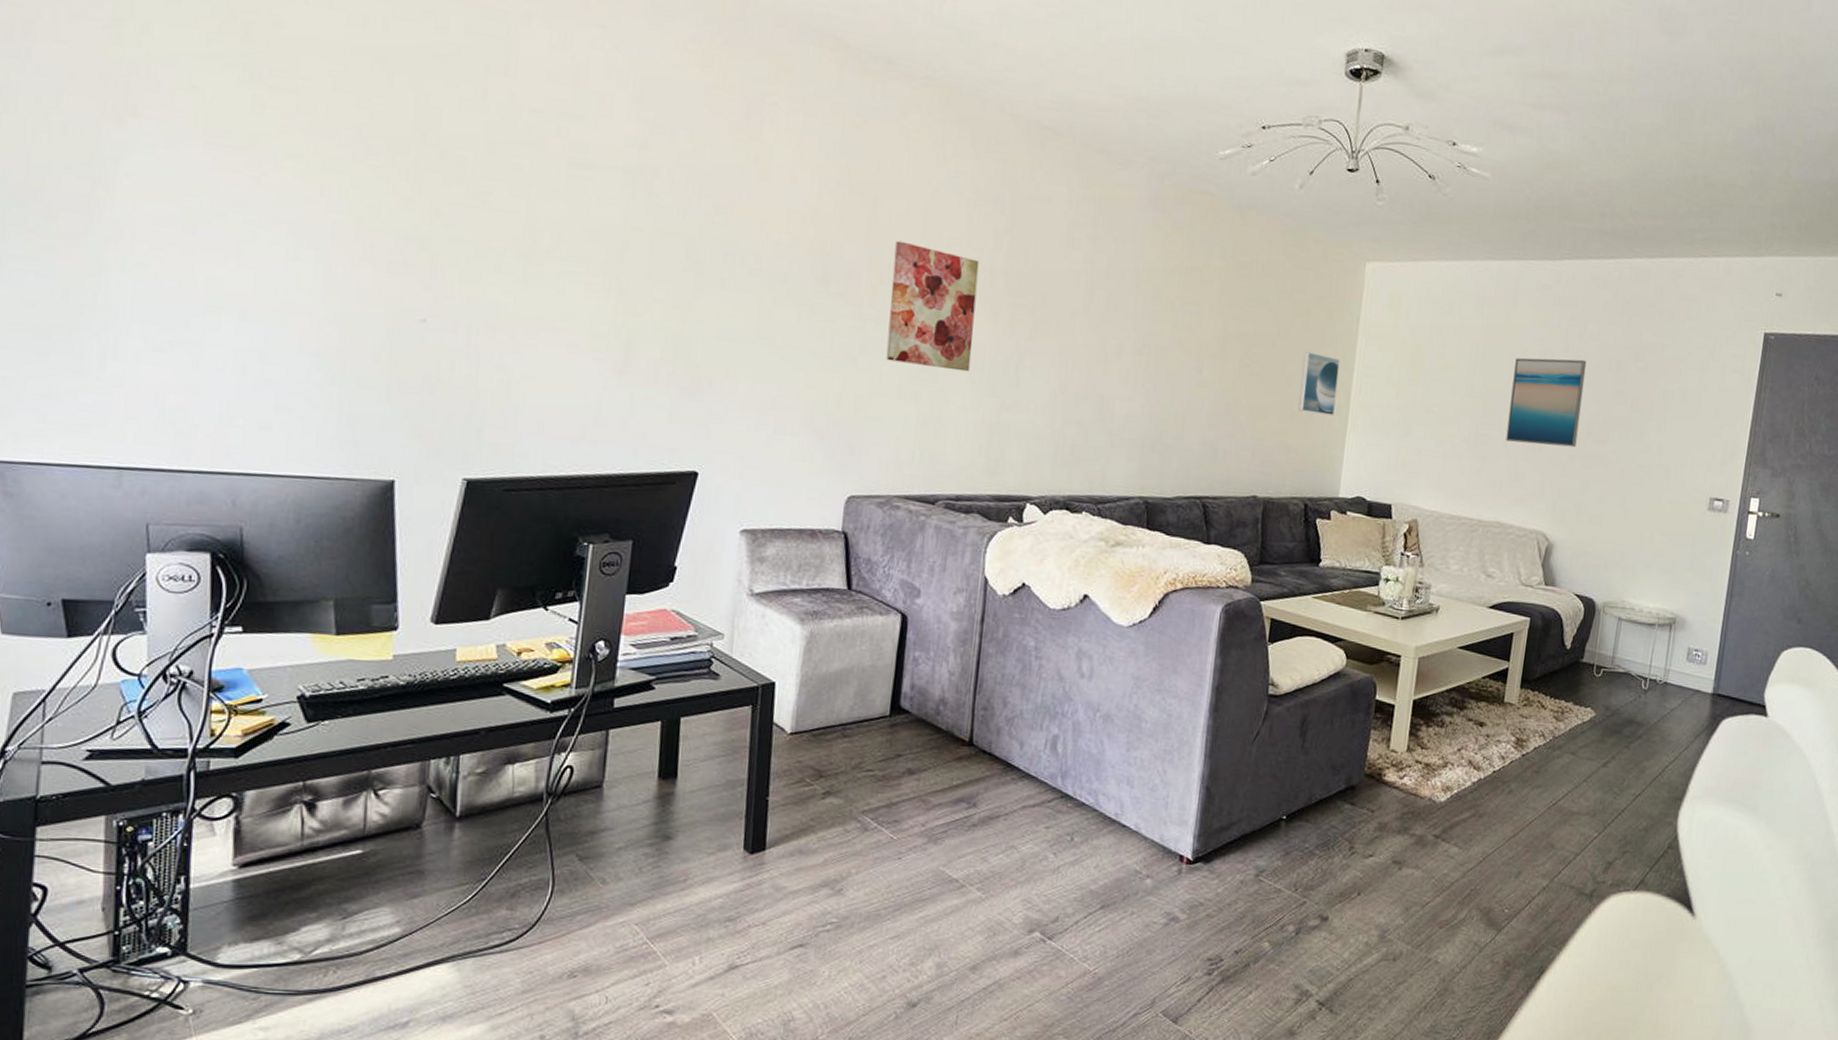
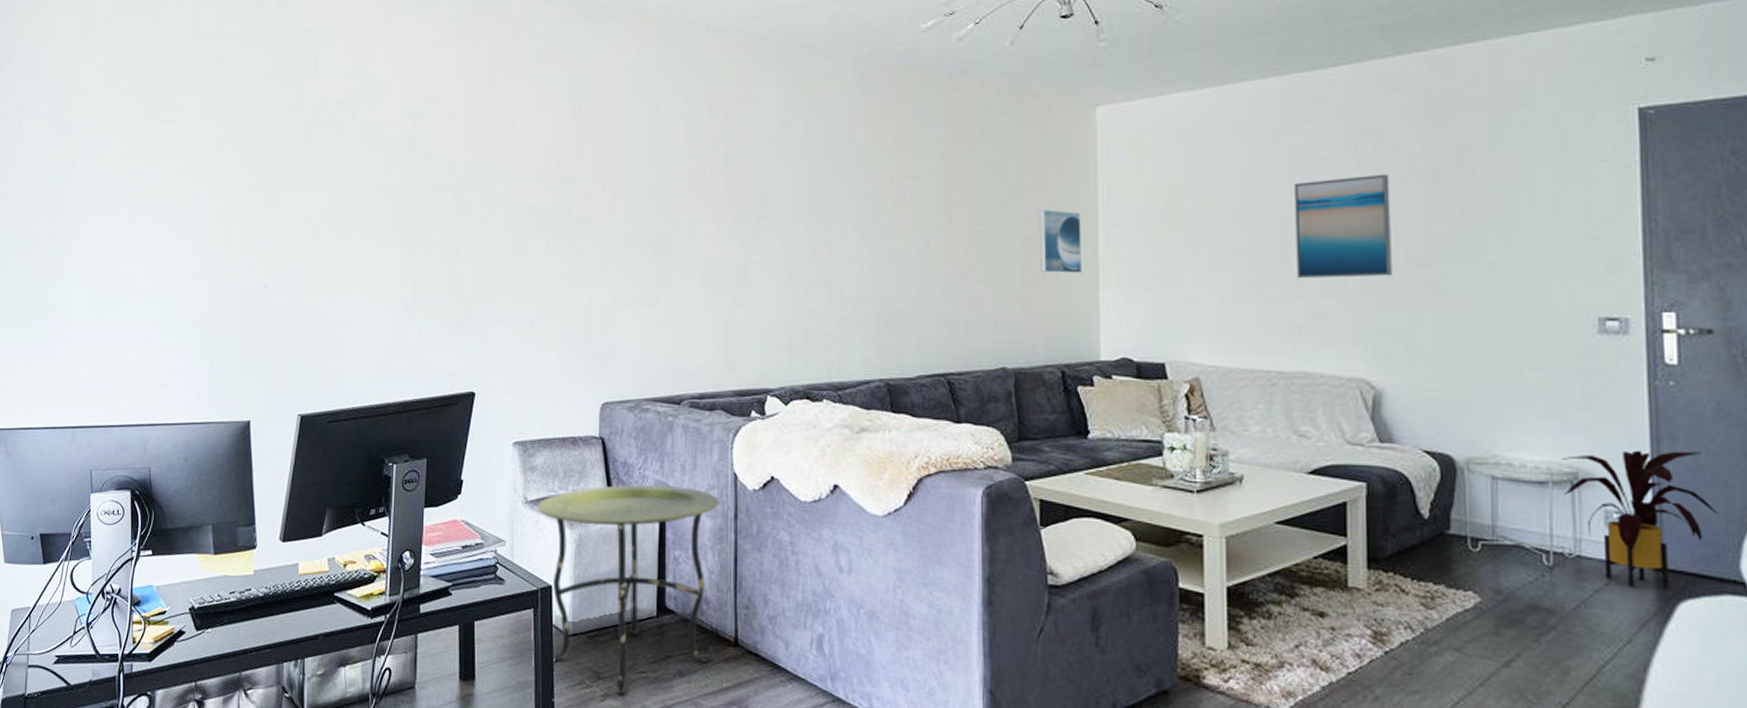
side table: none [764,582,967,792] -> present [537,484,720,694]
wall art: present [886,240,980,372] -> none [624,161,702,274]
house plant: none [1664,603,1758,709] -> present [1560,450,1718,589]

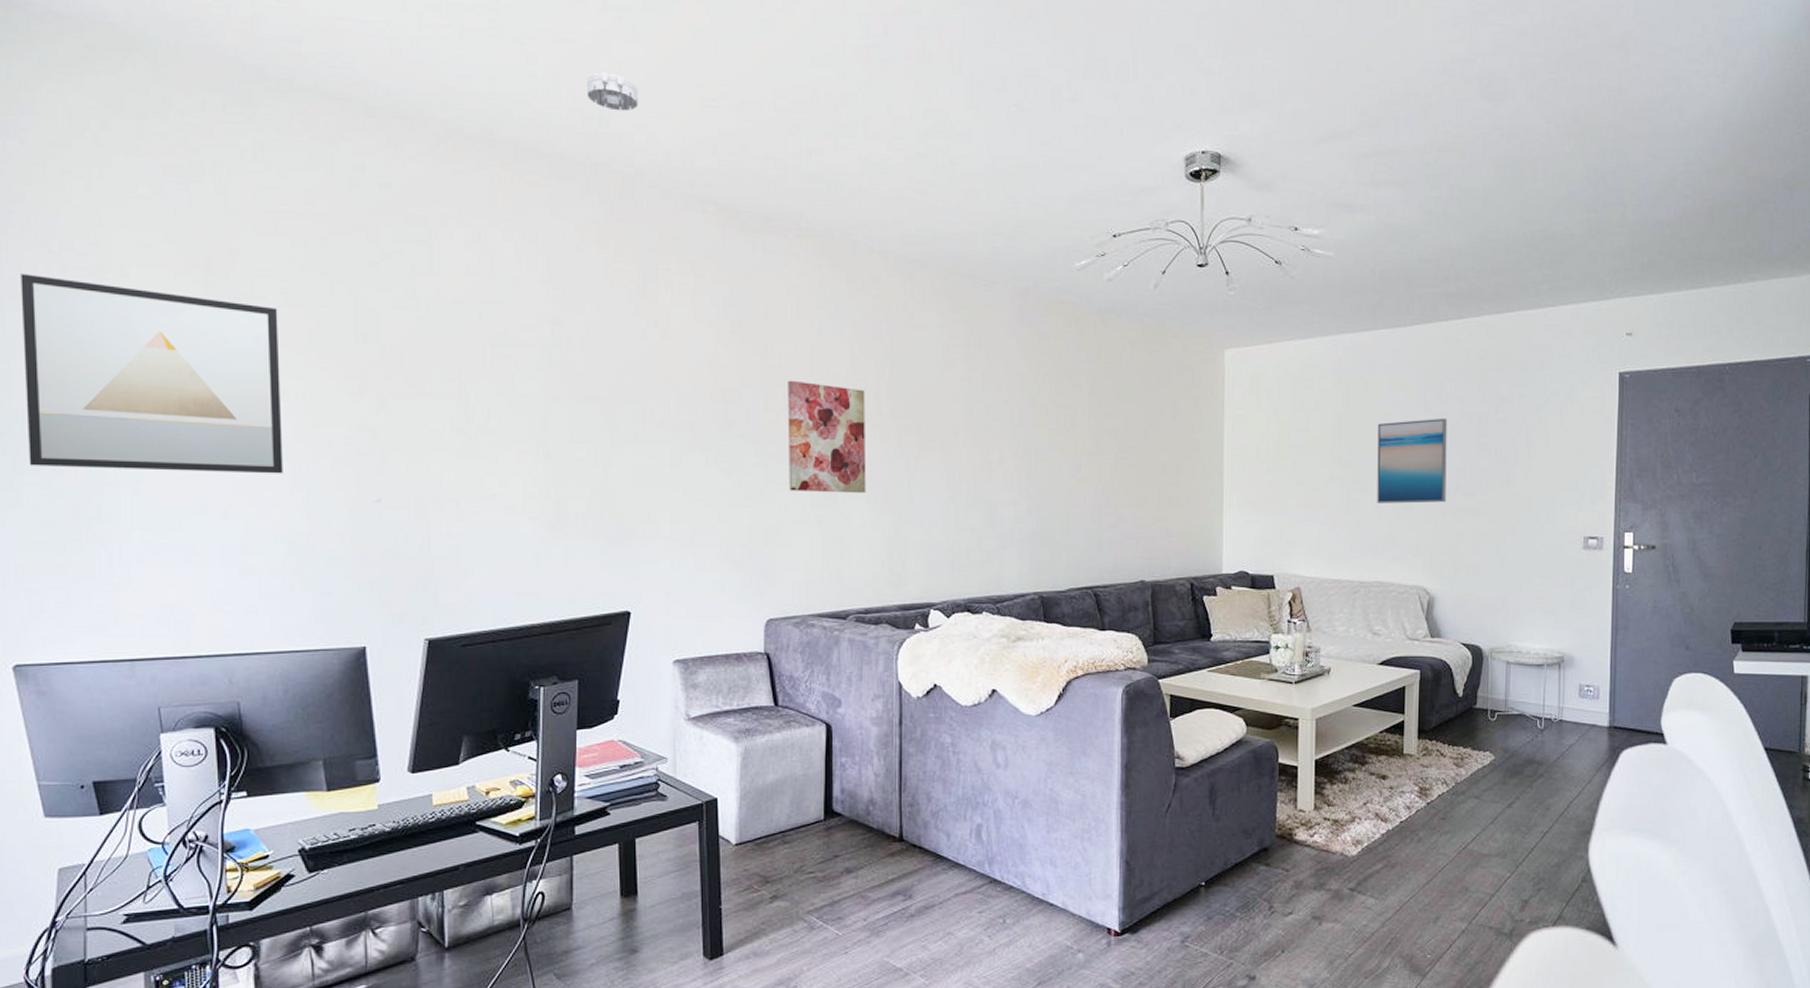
wall art: none [12,100,196,263] -> present [20,273,283,474]
side table: present [537,484,720,694] -> none [700,697,885,894]
wall art: none [624,161,702,274] -> present [787,380,866,494]
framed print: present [1038,209,1082,273] -> none [1174,440,1210,497]
house plant: present [1560,450,1718,589] -> none [1553,638,1650,742]

